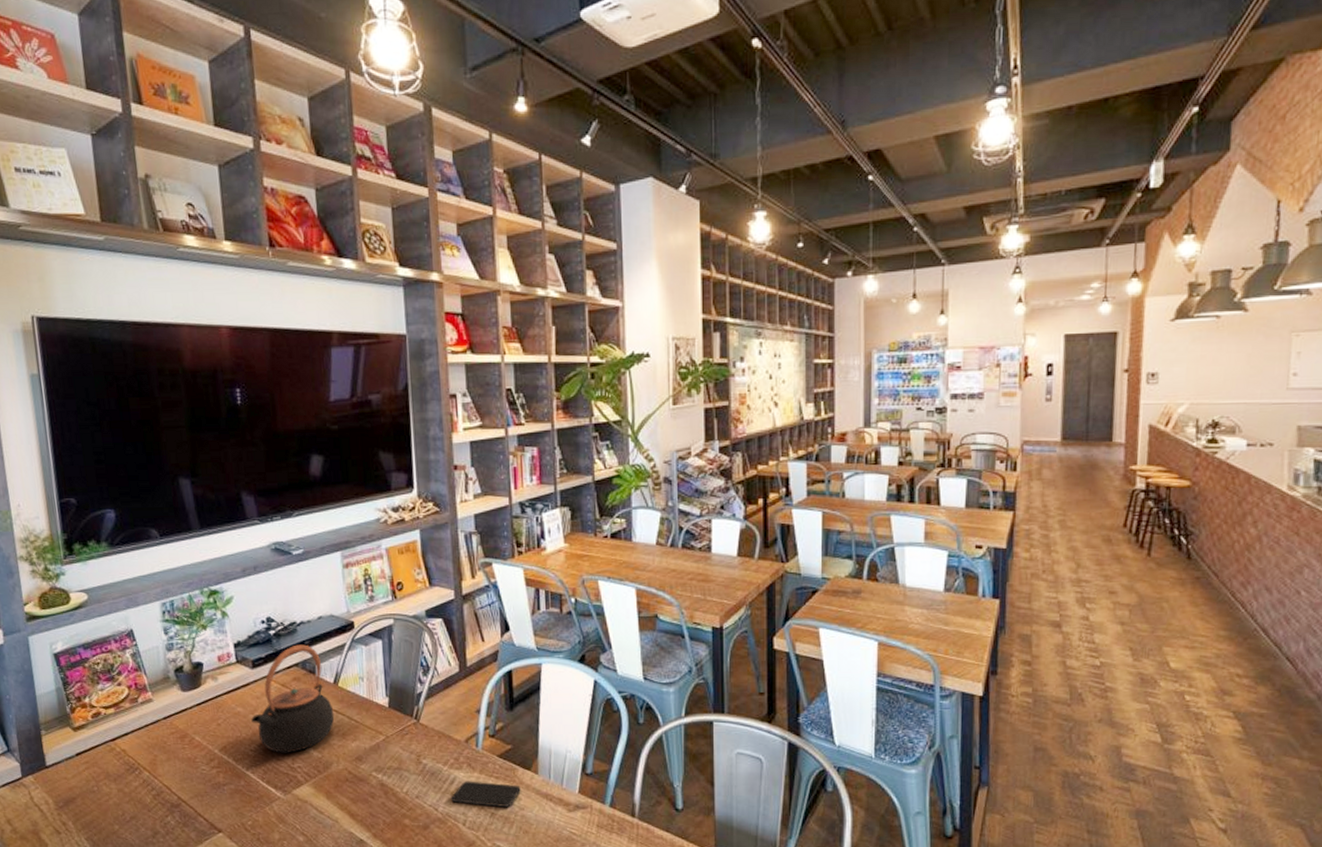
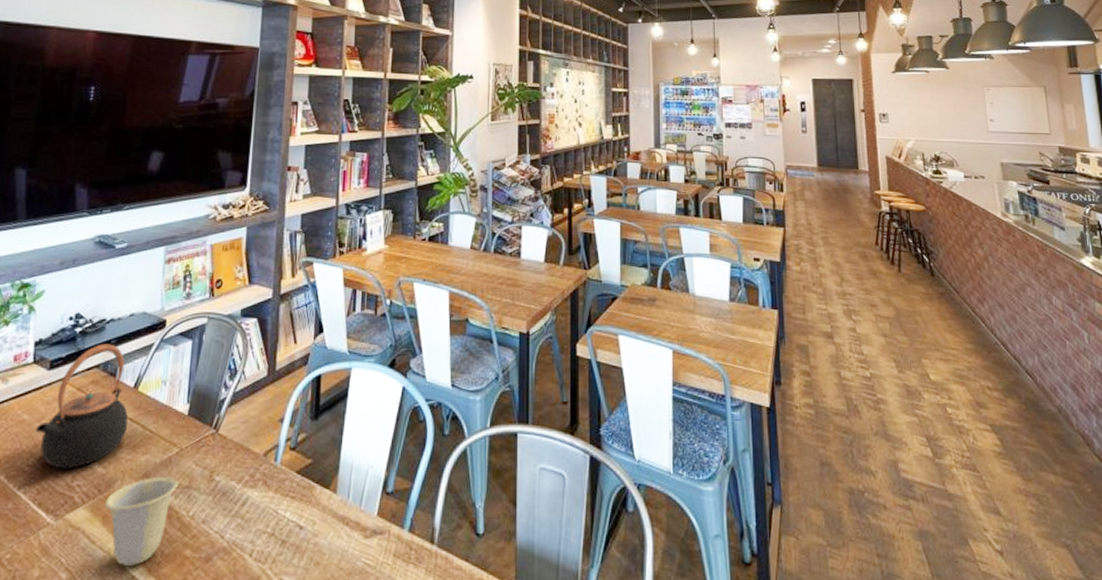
cup: none [325,759,389,832] -> present [104,476,178,567]
smartphone: present [451,781,521,807] -> none [240,501,317,533]

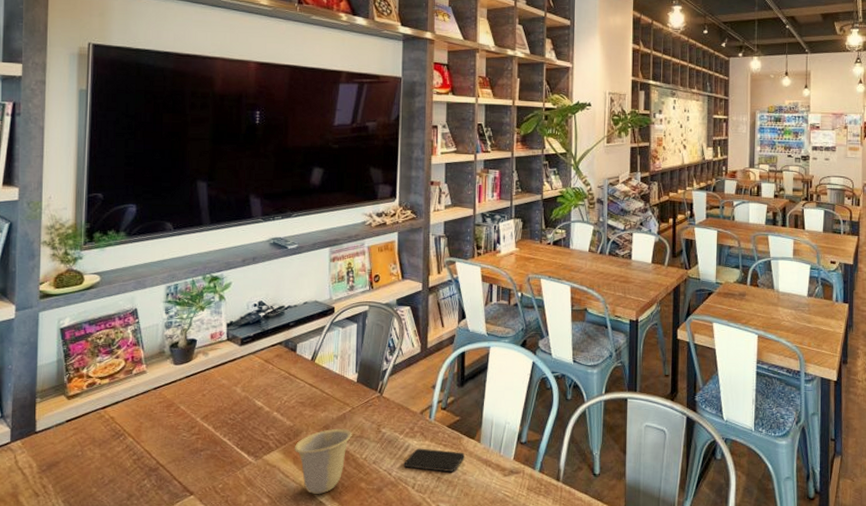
teapot: present [36,344,129,469] -> none [234,325,309,422]
smartphone: none [240,501,317,533] -> present [404,448,465,472]

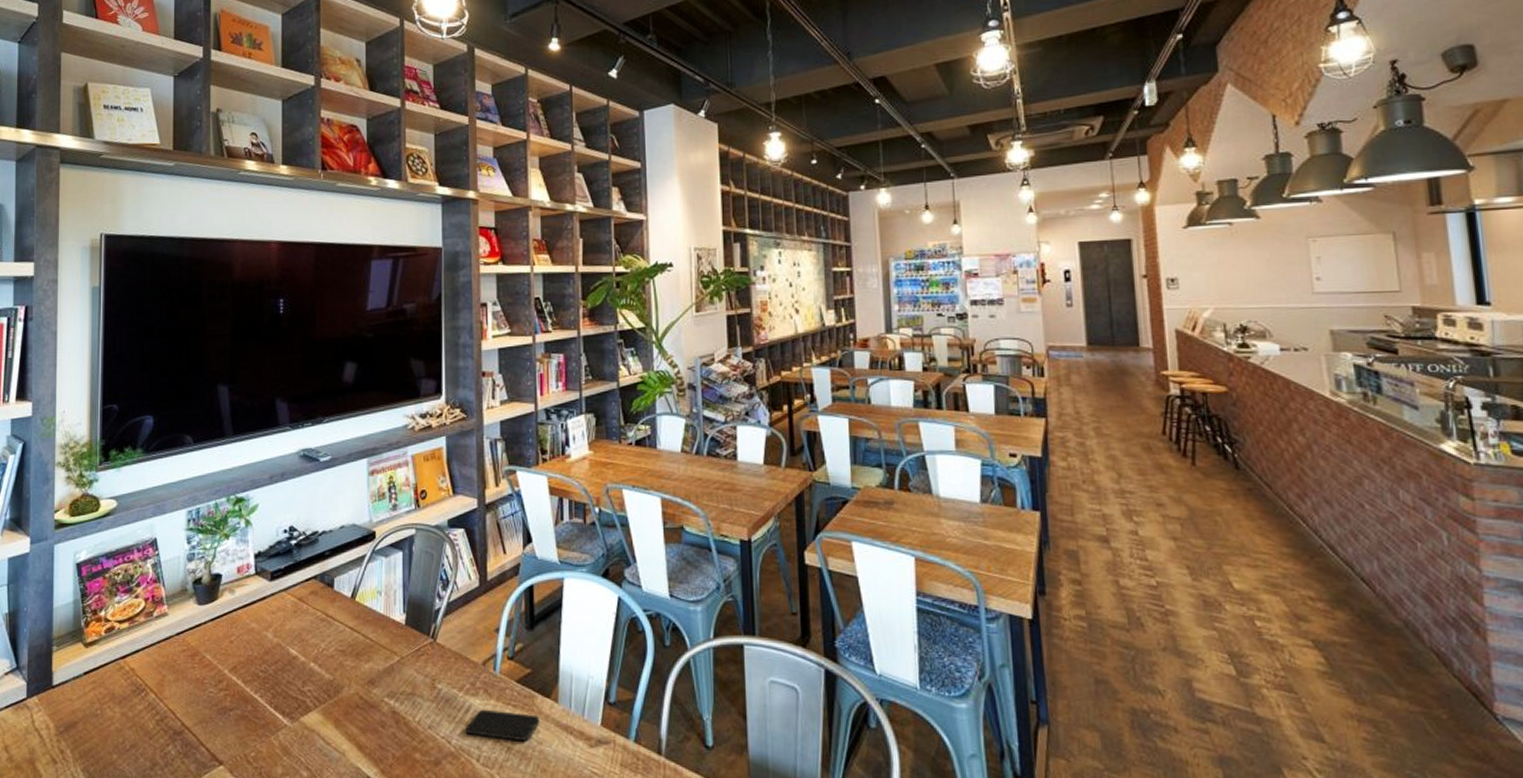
cup: present [294,428,352,495] -> none [335,683,402,768]

